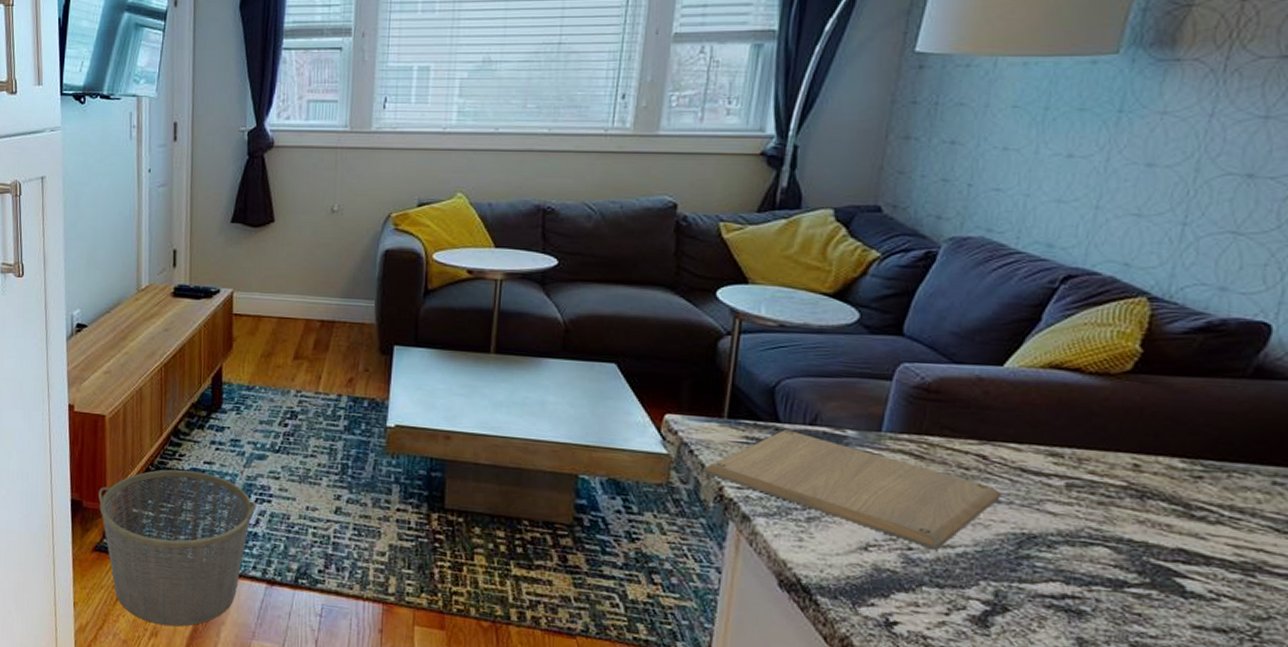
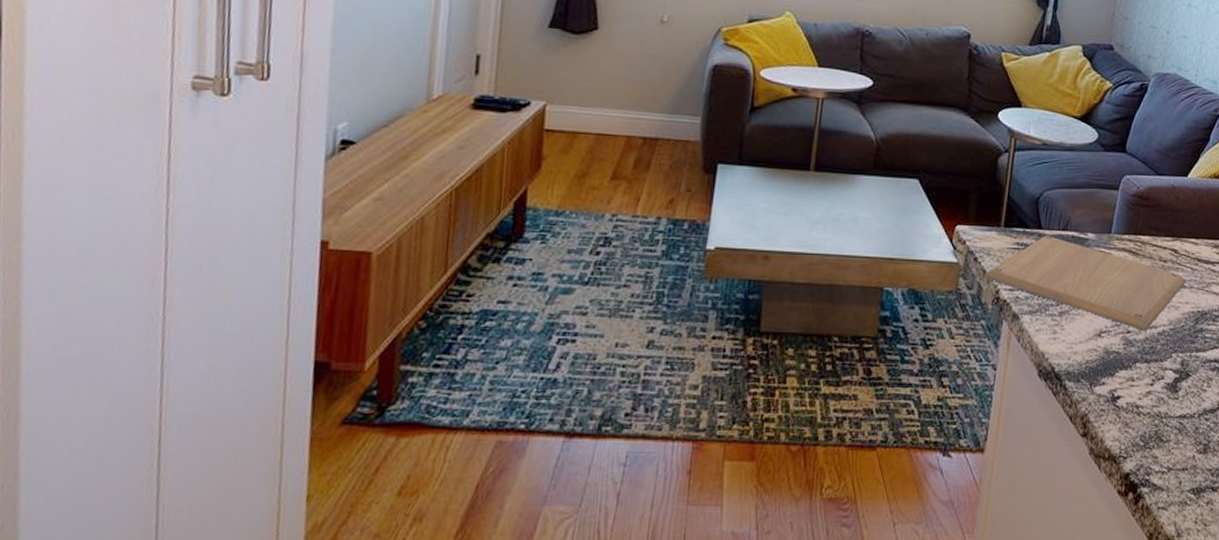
basket: present [98,469,257,627] -> none [353,312,559,507]

